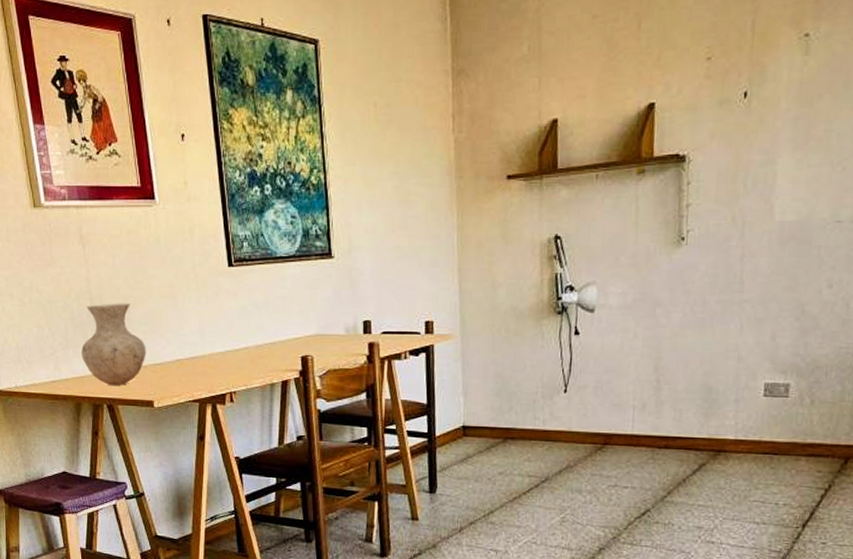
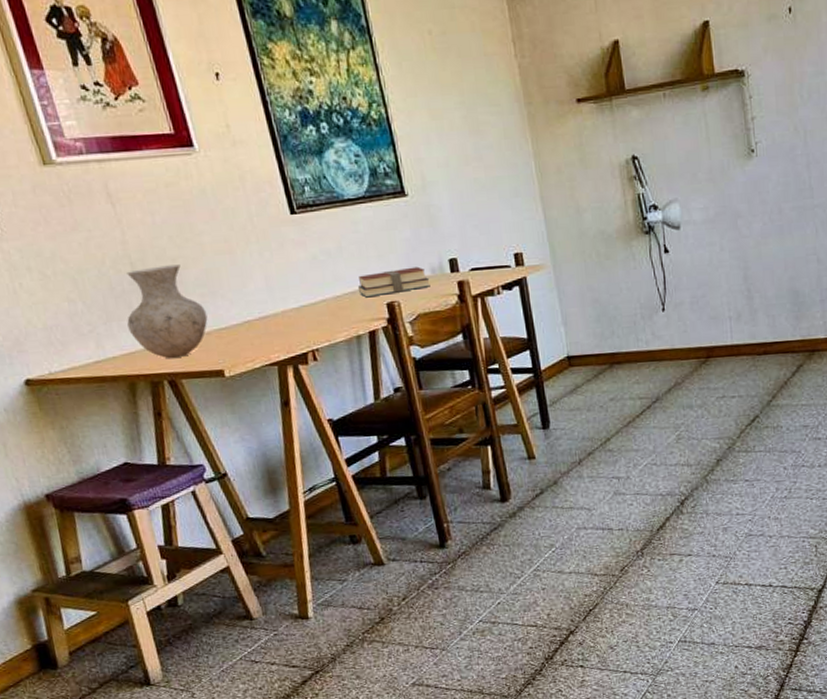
books: none [277,325,343,350] -> present [357,266,431,298]

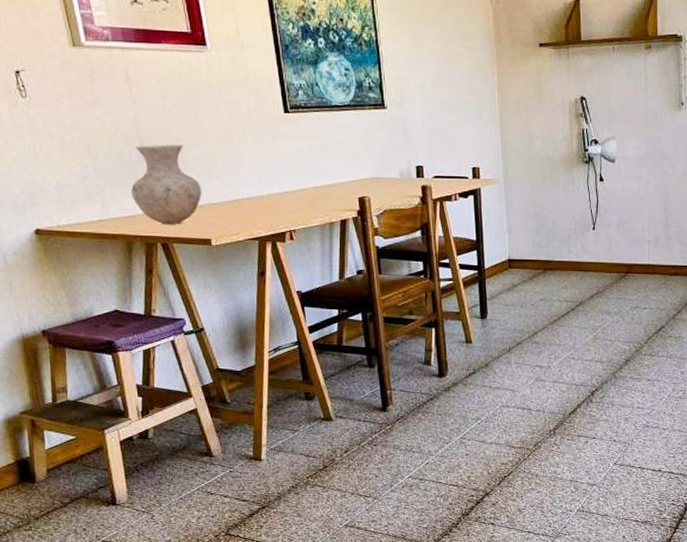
books: present [357,266,431,298] -> none [335,169,398,191]

